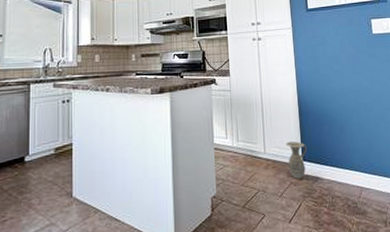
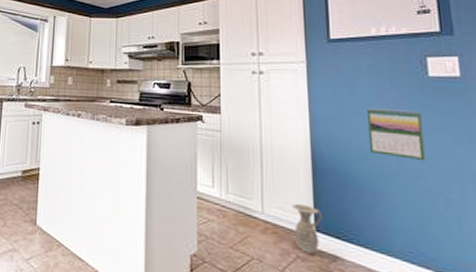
calendar: none [334,60,372,97] -> present [366,108,426,162]

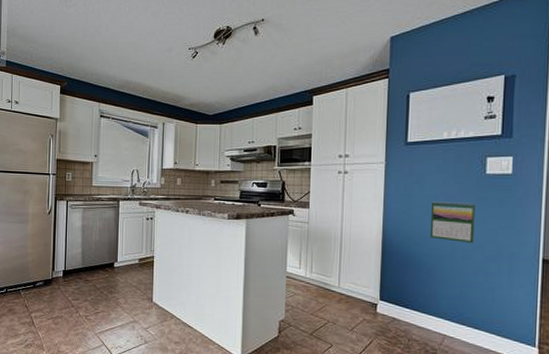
ceramic jug: present [291,204,323,255] -> none [362,280,387,318]

